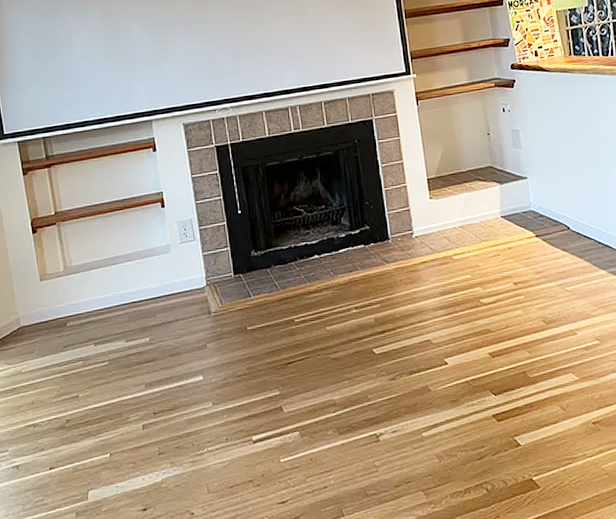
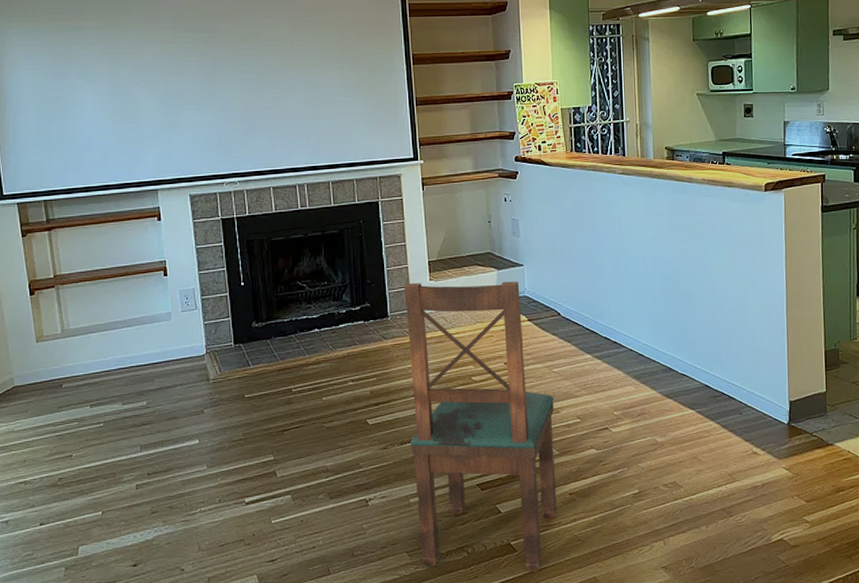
dining chair: none [404,195,581,510] -> present [404,281,557,572]

